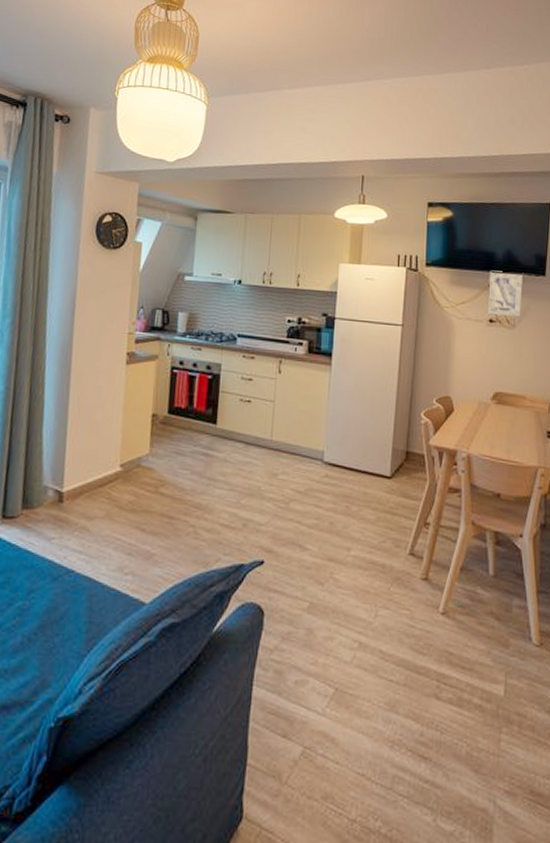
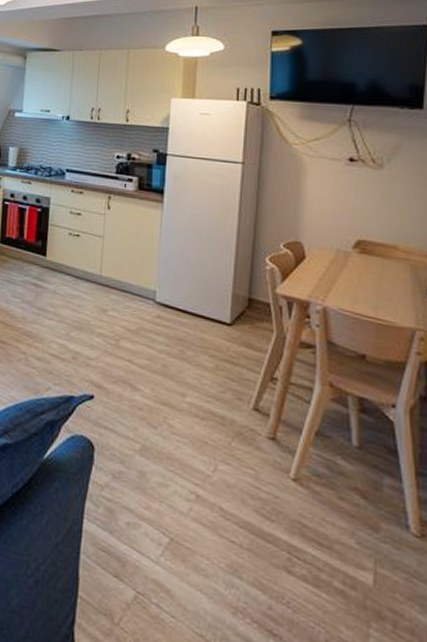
wall art: present [488,270,524,316] -> none [348,103,394,155]

